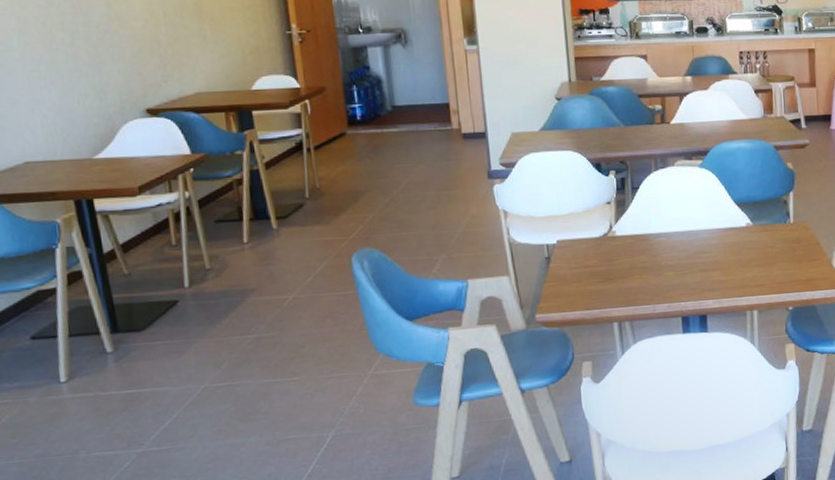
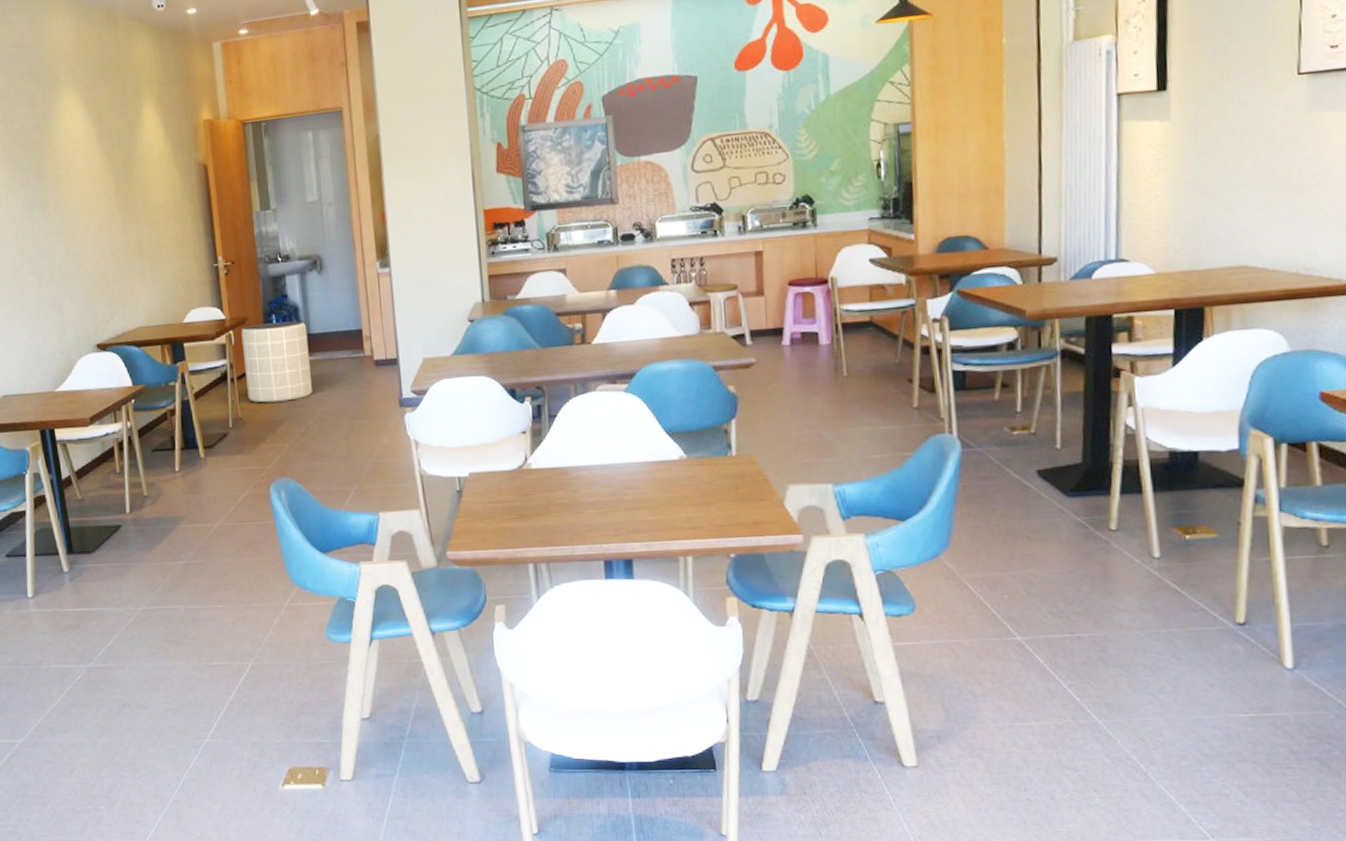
trash can: none [318,92,397,174] -> present [241,320,312,403]

